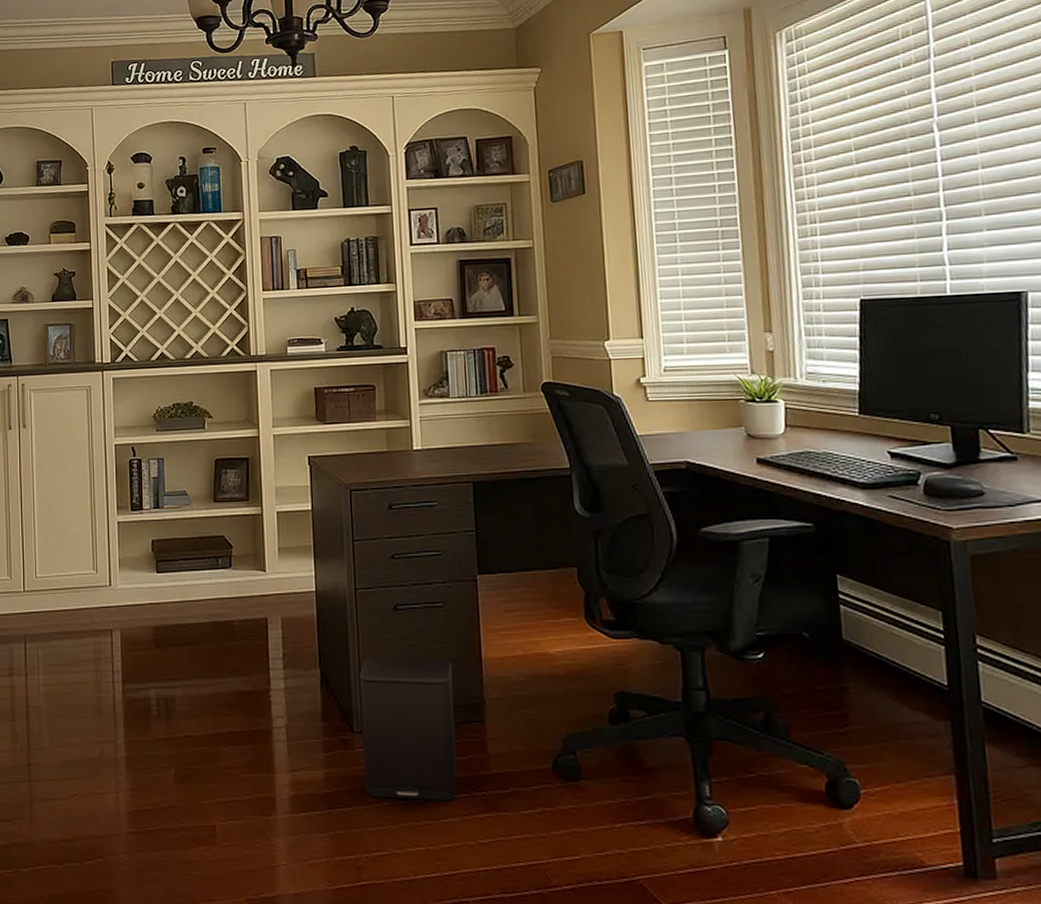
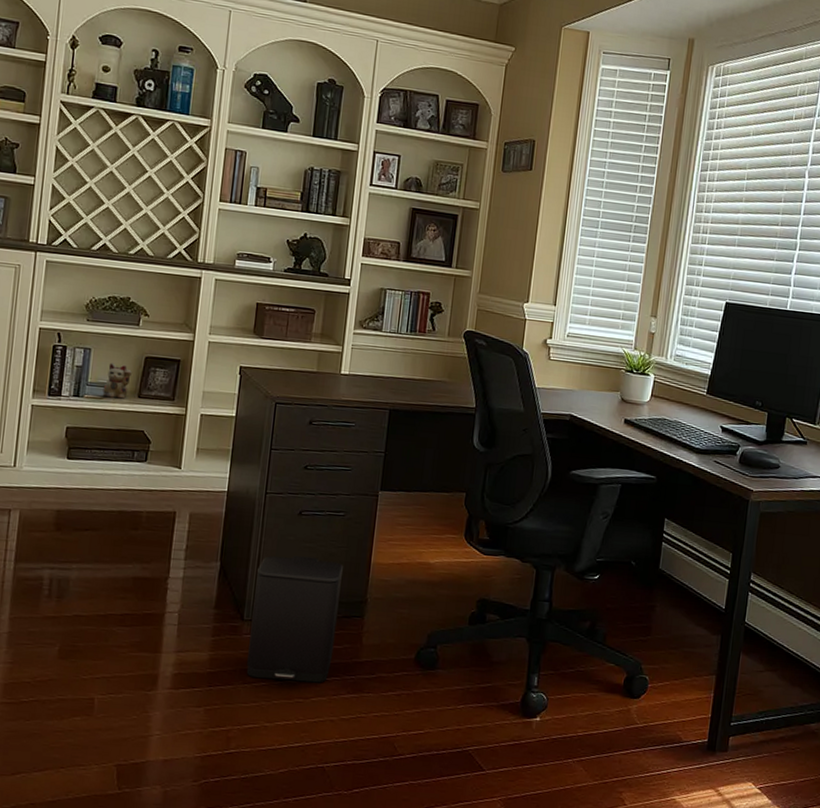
decorative figurine: none [180,469,206,506] -> present [102,363,133,399]

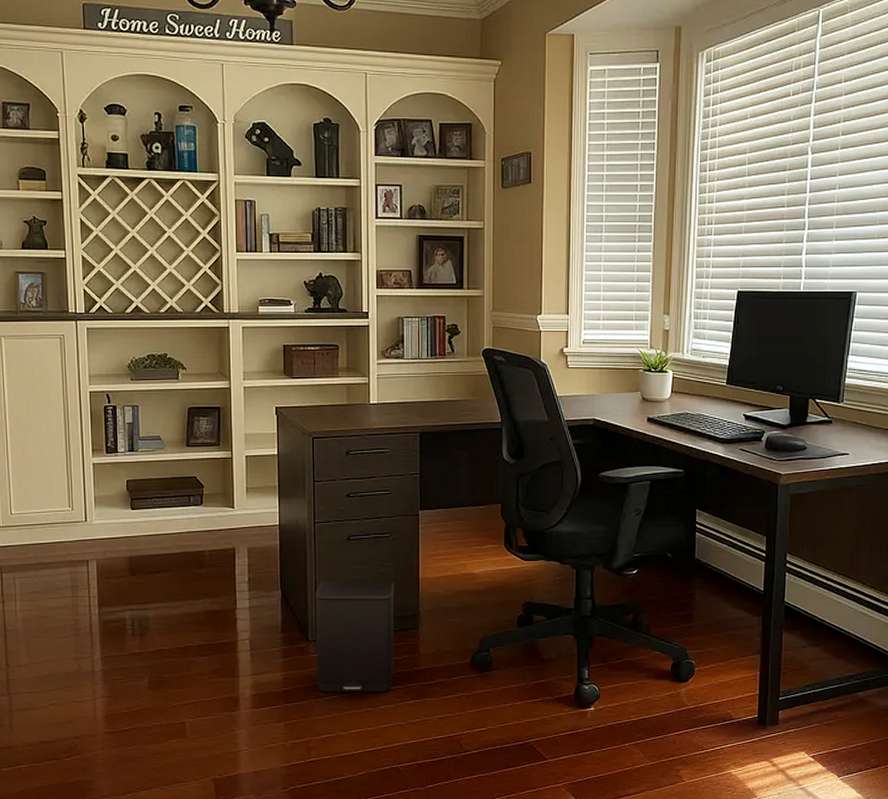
decorative figurine: present [102,363,133,399] -> none [154,417,179,449]

